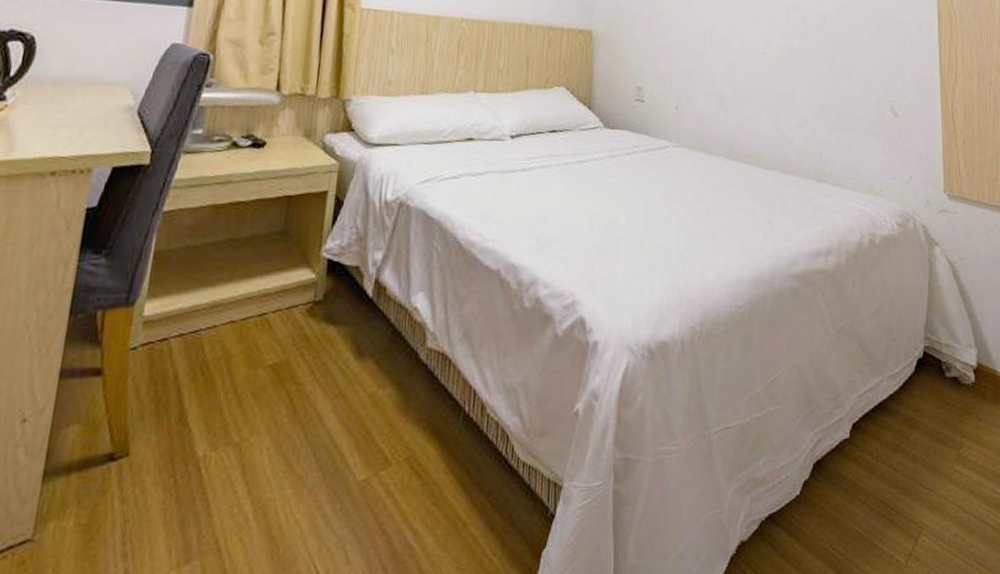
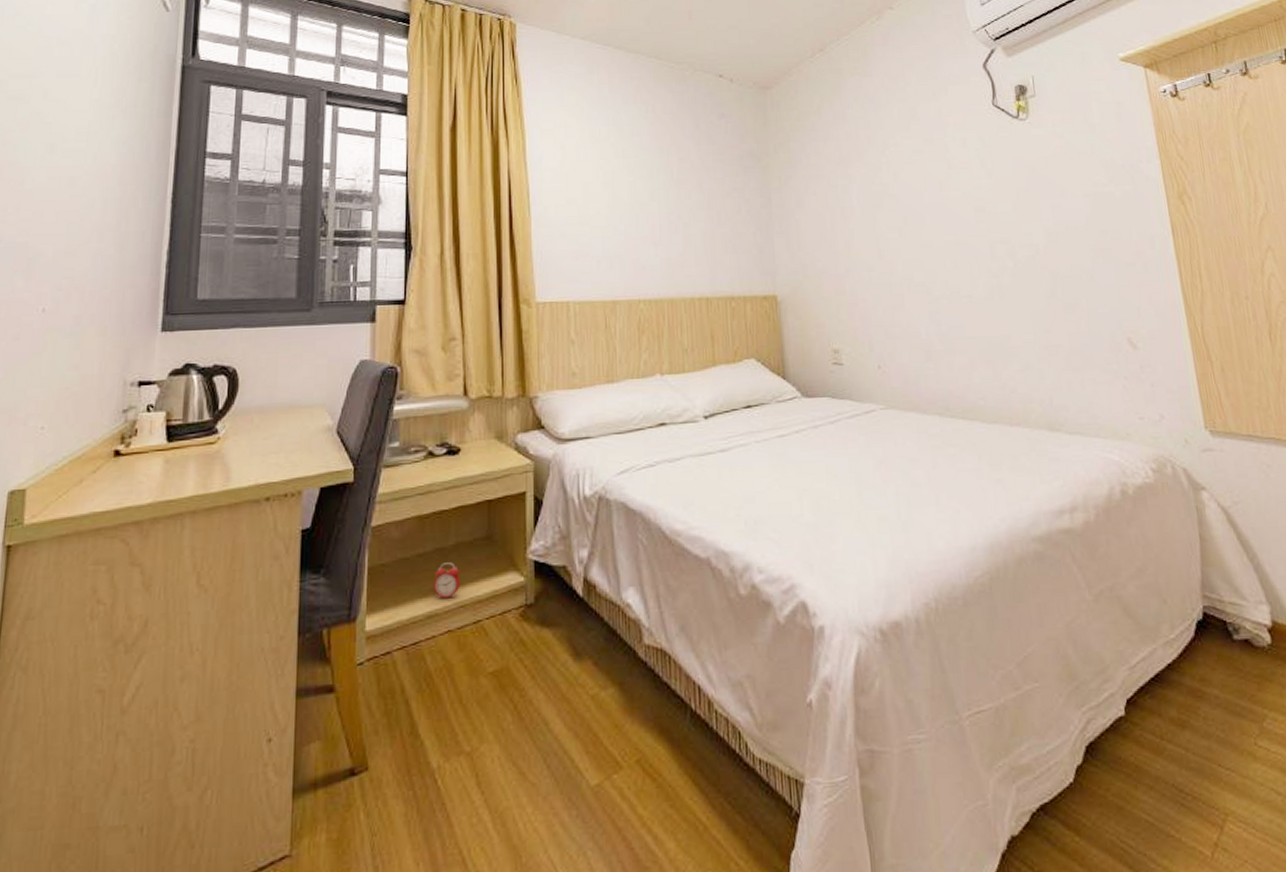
alarm clock: none [221,254,250,289] -> present [434,562,461,599]

